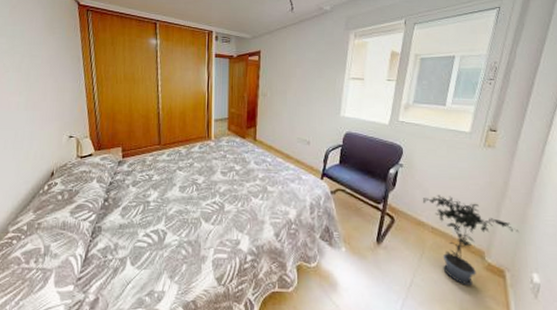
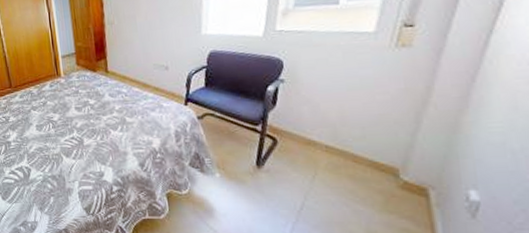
potted plant: present [422,194,520,286] -> none [311,109,450,207]

